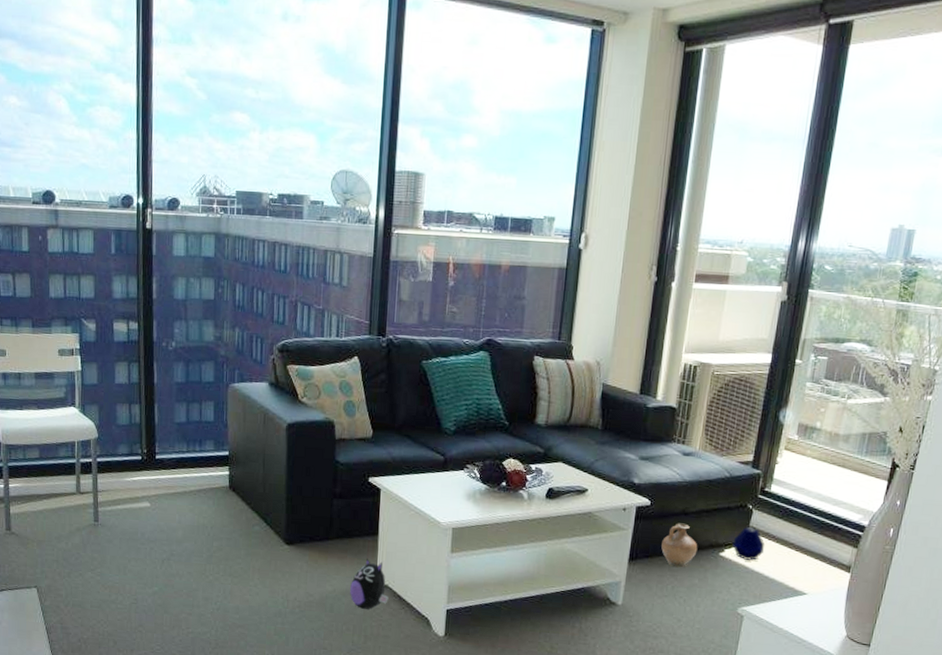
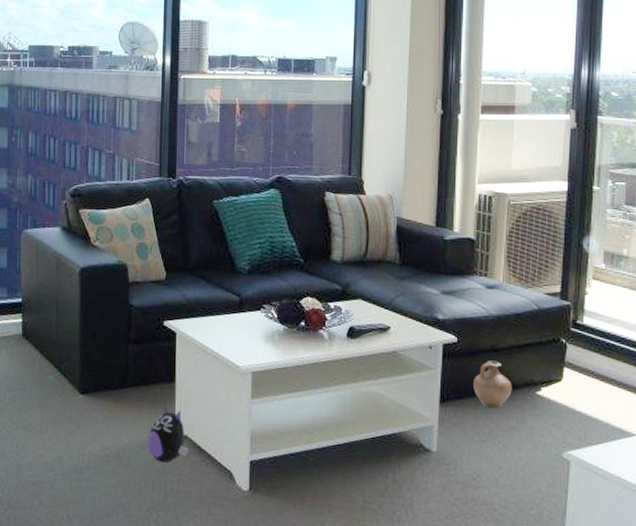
speaker: present [732,527,766,561] -> none [549,363,585,399]

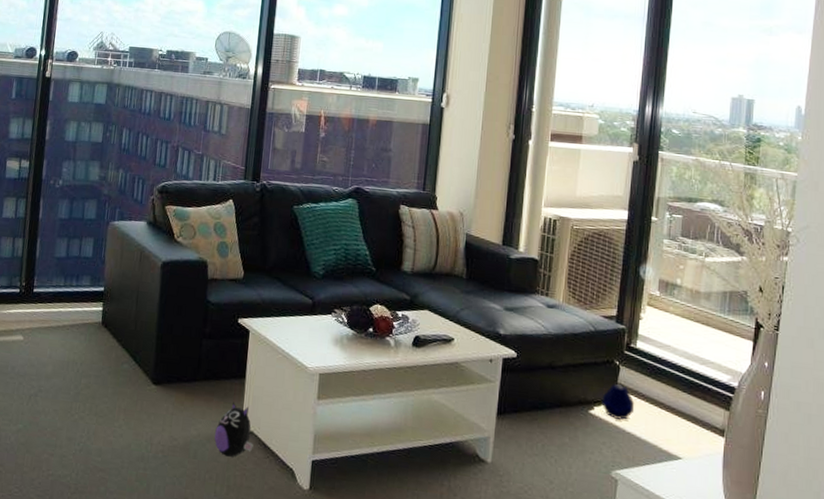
ceramic jug: present [473,360,512,409] -> none [529,377,567,425]
speaker: none [549,363,585,399] -> present [601,384,635,420]

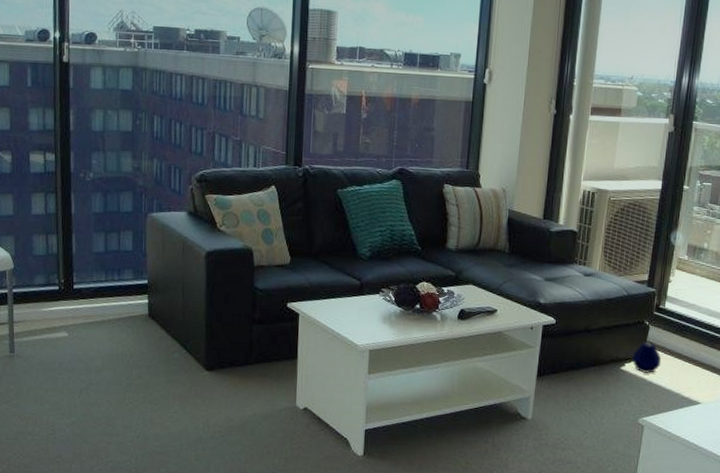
plush toy: present [214,402,254,457] -> none [270,381,308,432]

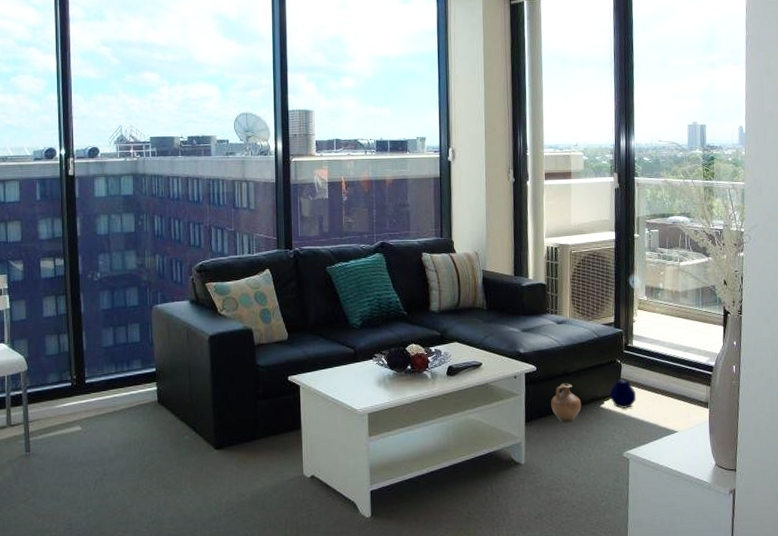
ceramic jug: none [567,340,601,382] -> present [551,383,582,423]

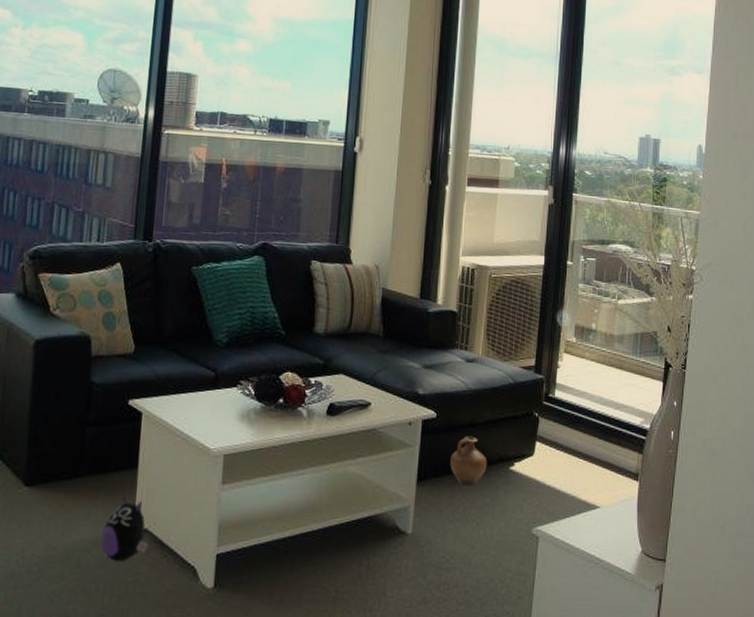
plush toy: none [279,452,316,502] -> present [101,497,148,561]
speaker: present [609,379,637,409] -> none [522,437,554,473]

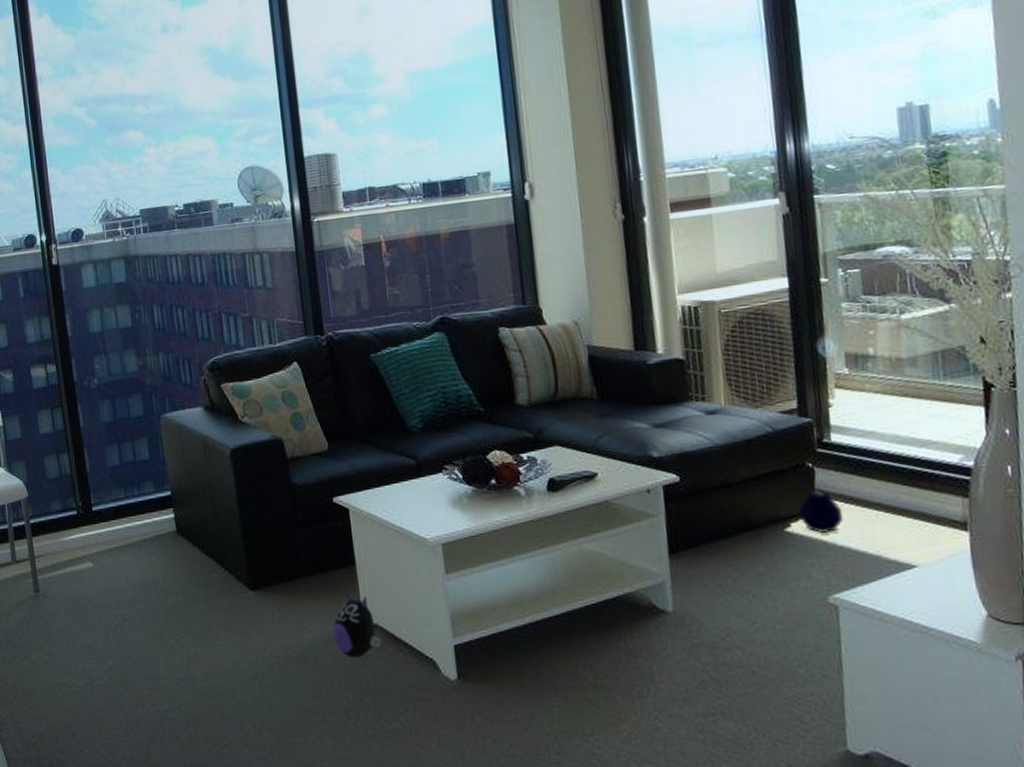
ceramic jug: present [450,436,487,487] -> none [706,498,755,555]
speaker: none [522,437,554,473] -> present [798,491,844,533]

